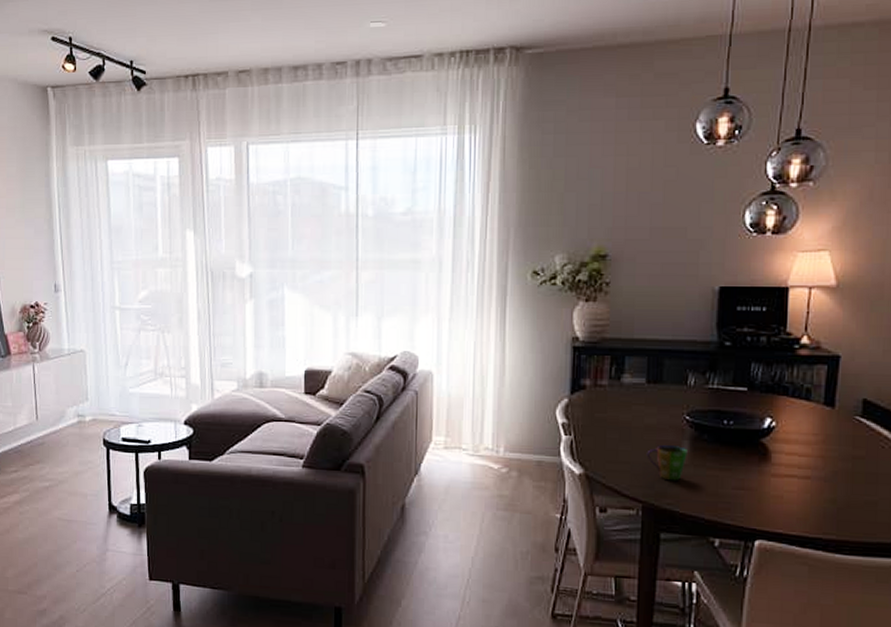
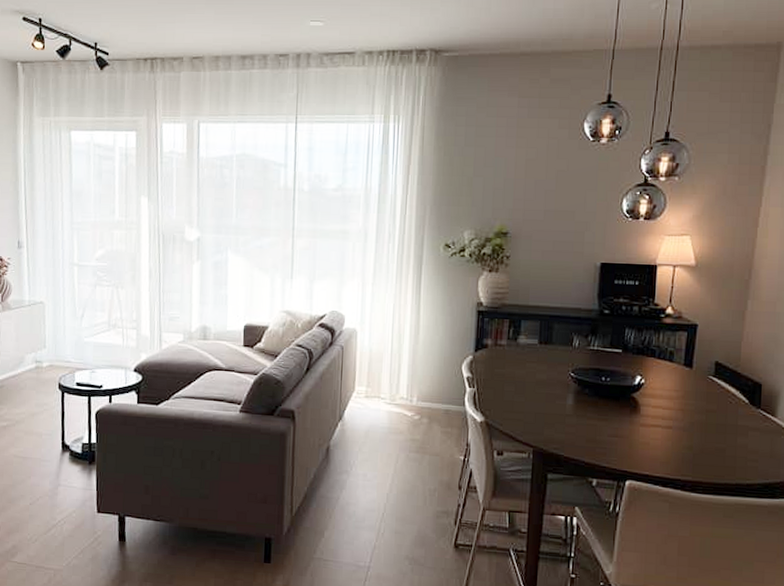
cup: present [646,445,688,481] -> none [537,398,572,429]

